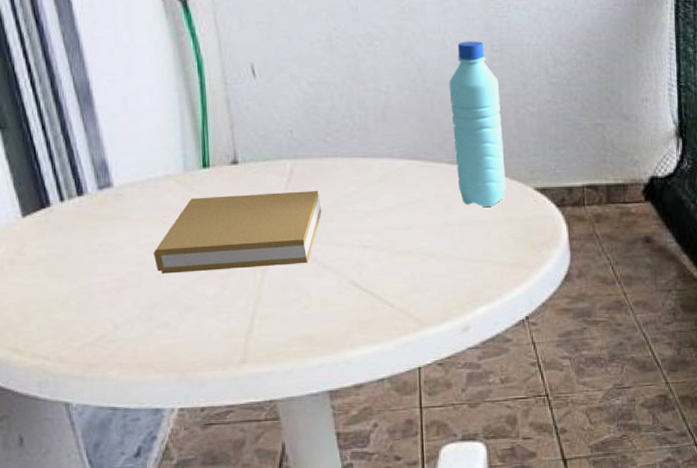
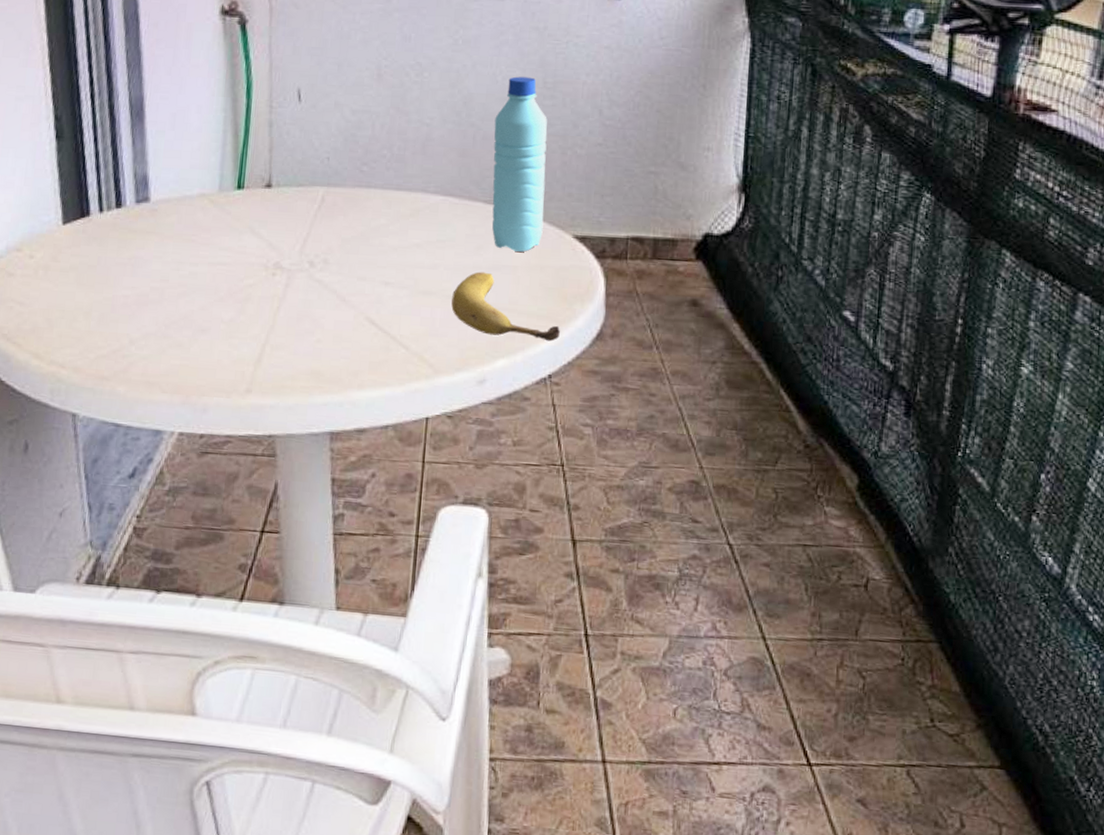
book: present [154,191,322,274] -> none [178,218,348,296]
fruit: none [429,228,532,287] -> present [451,271,560,342]

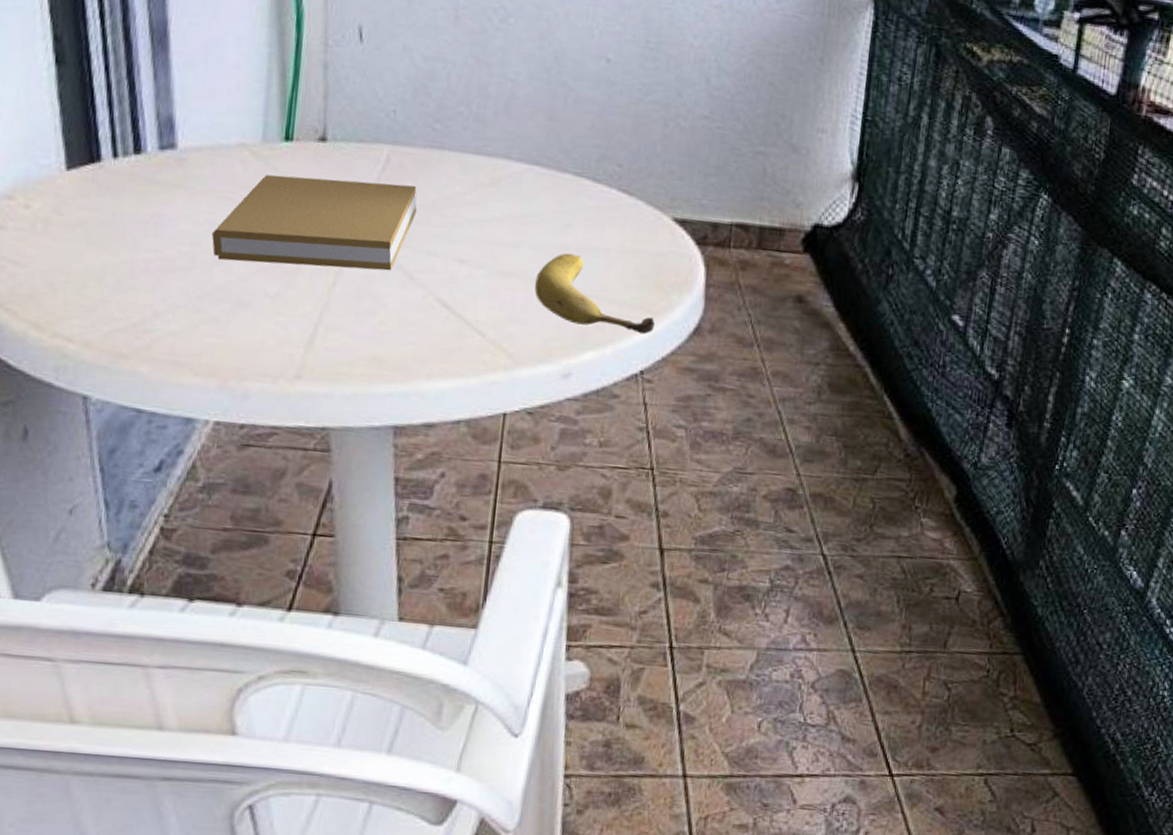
book: none [178,218,348,296] -> present [212,175,417,271]
water bottle: present [492,76,547,252] -> none [582,32,649,234]

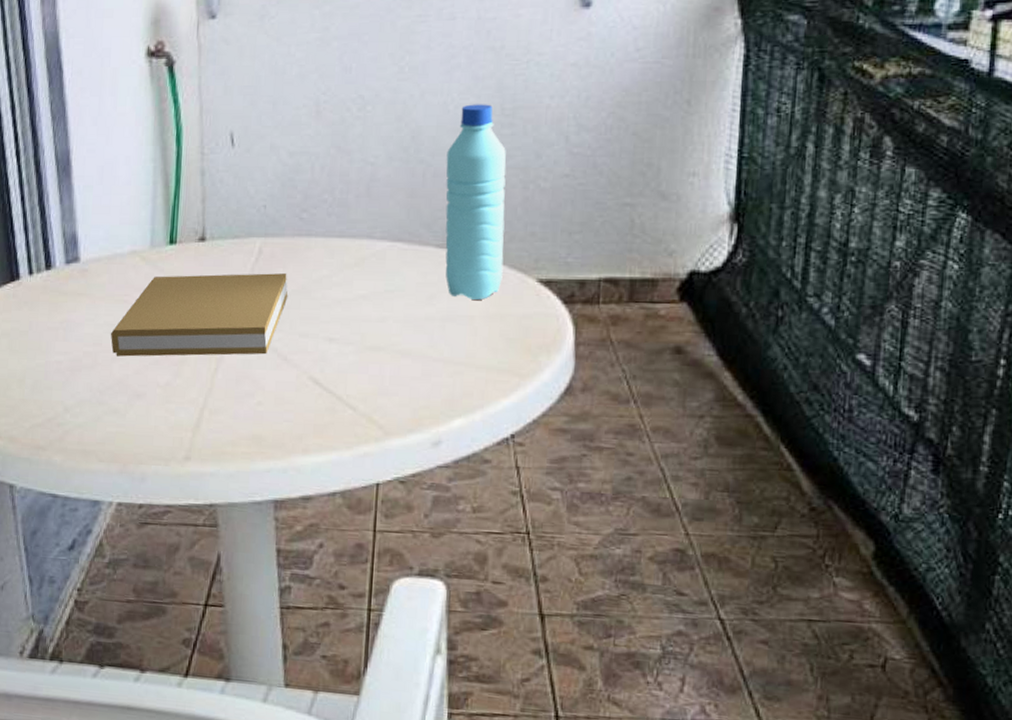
fruit: present [535,253,655,335] -> none [402,323,524,398]
water bottle: none [582,32,649,234] -> present [445,104,506,300]

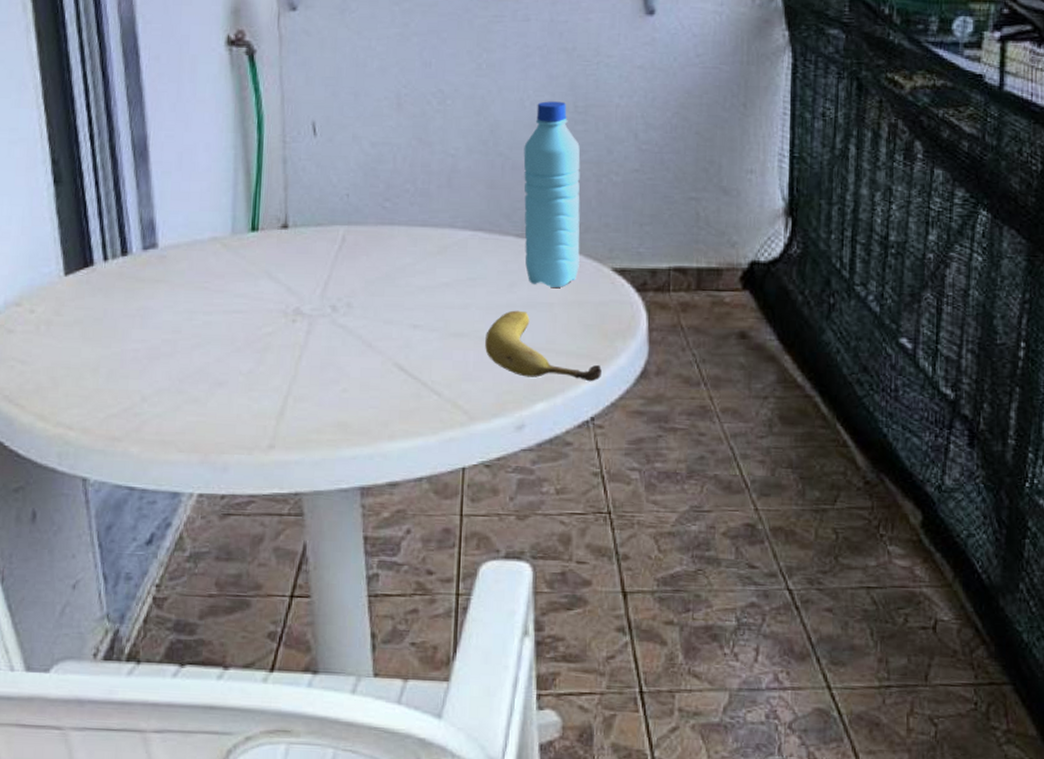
book: present [111,273,288,357] -> none [191,261,372,344]
fruit: none [402,323,524,398] -> present [485,310,602,382]

